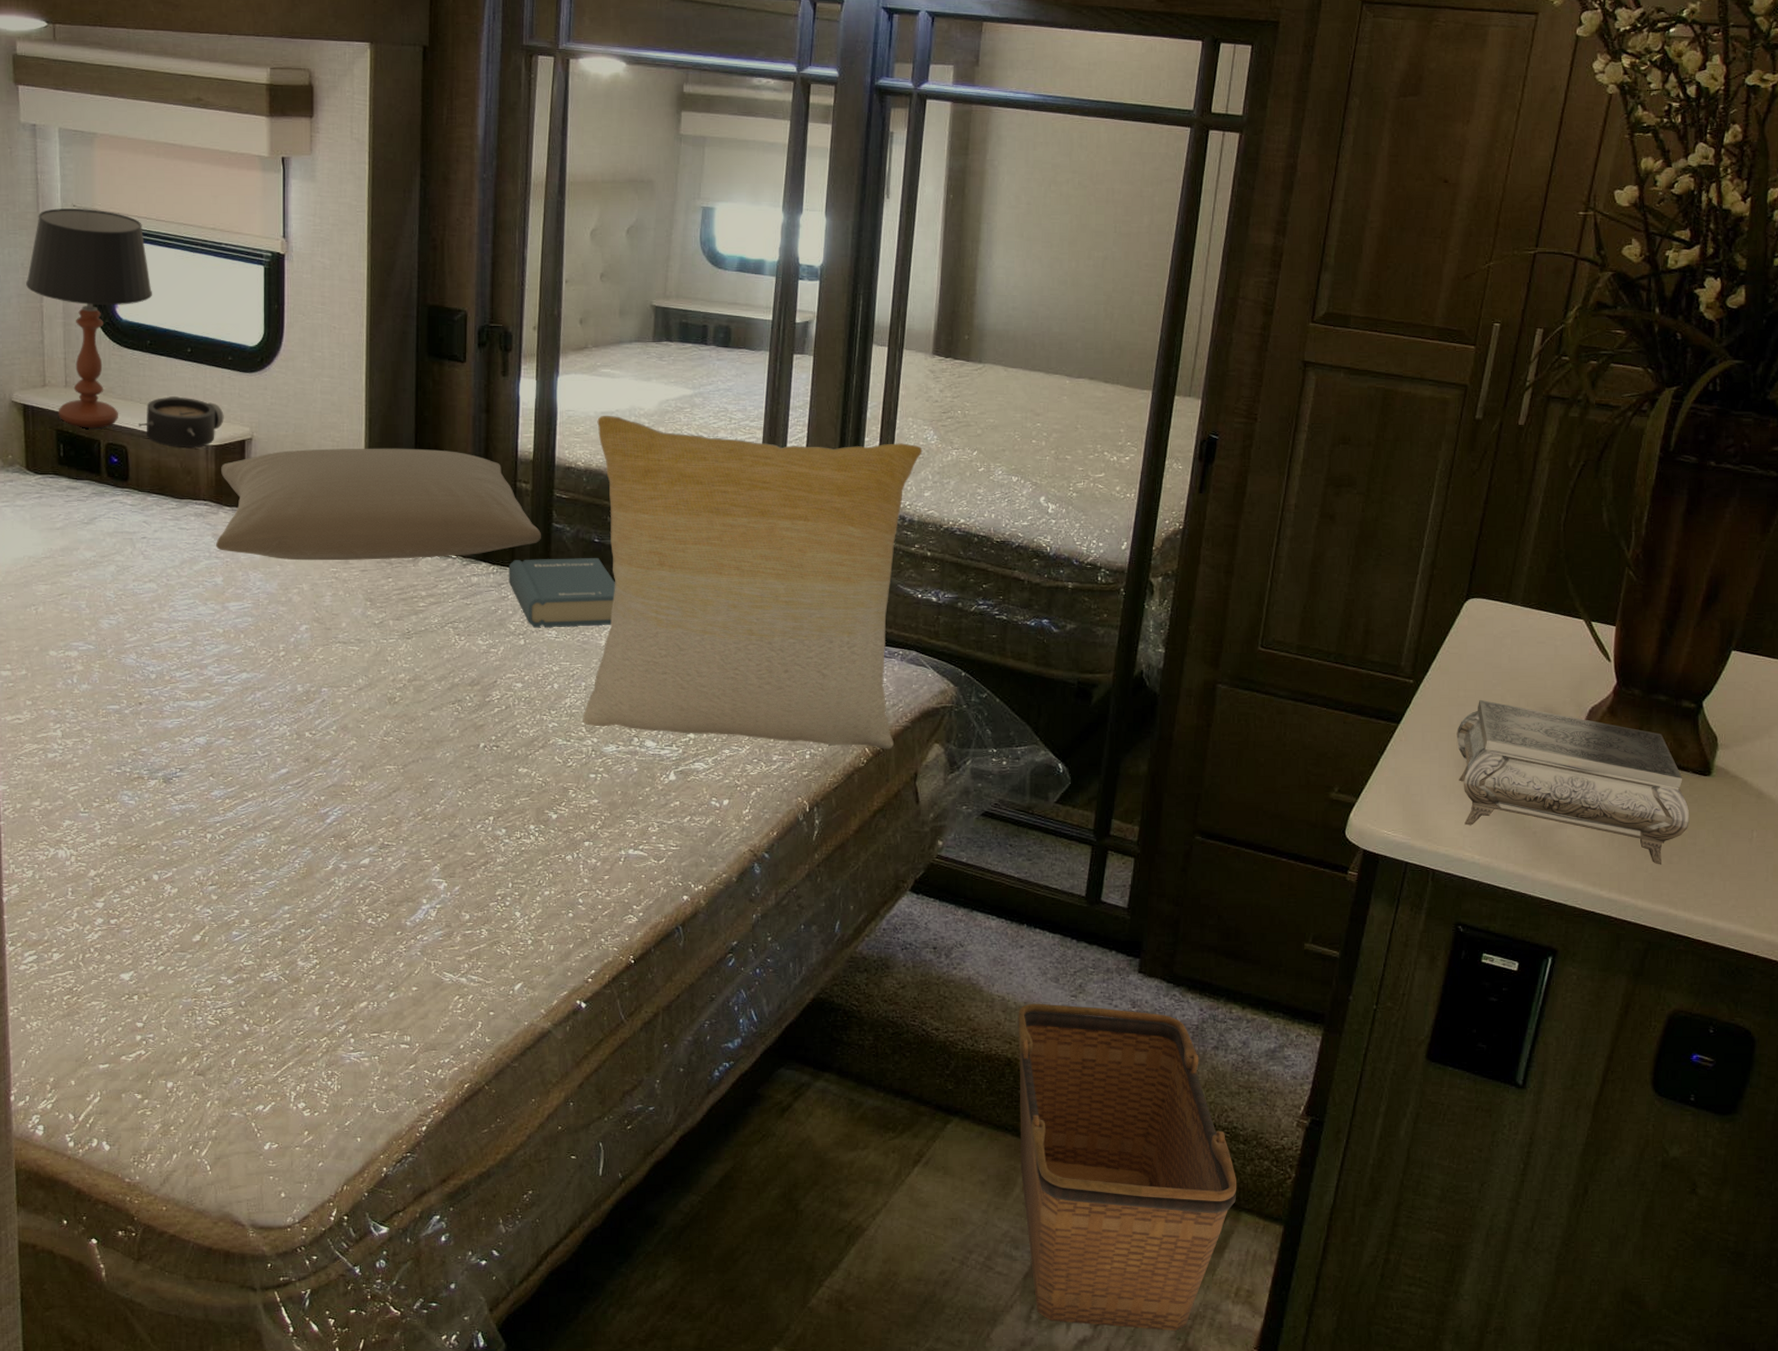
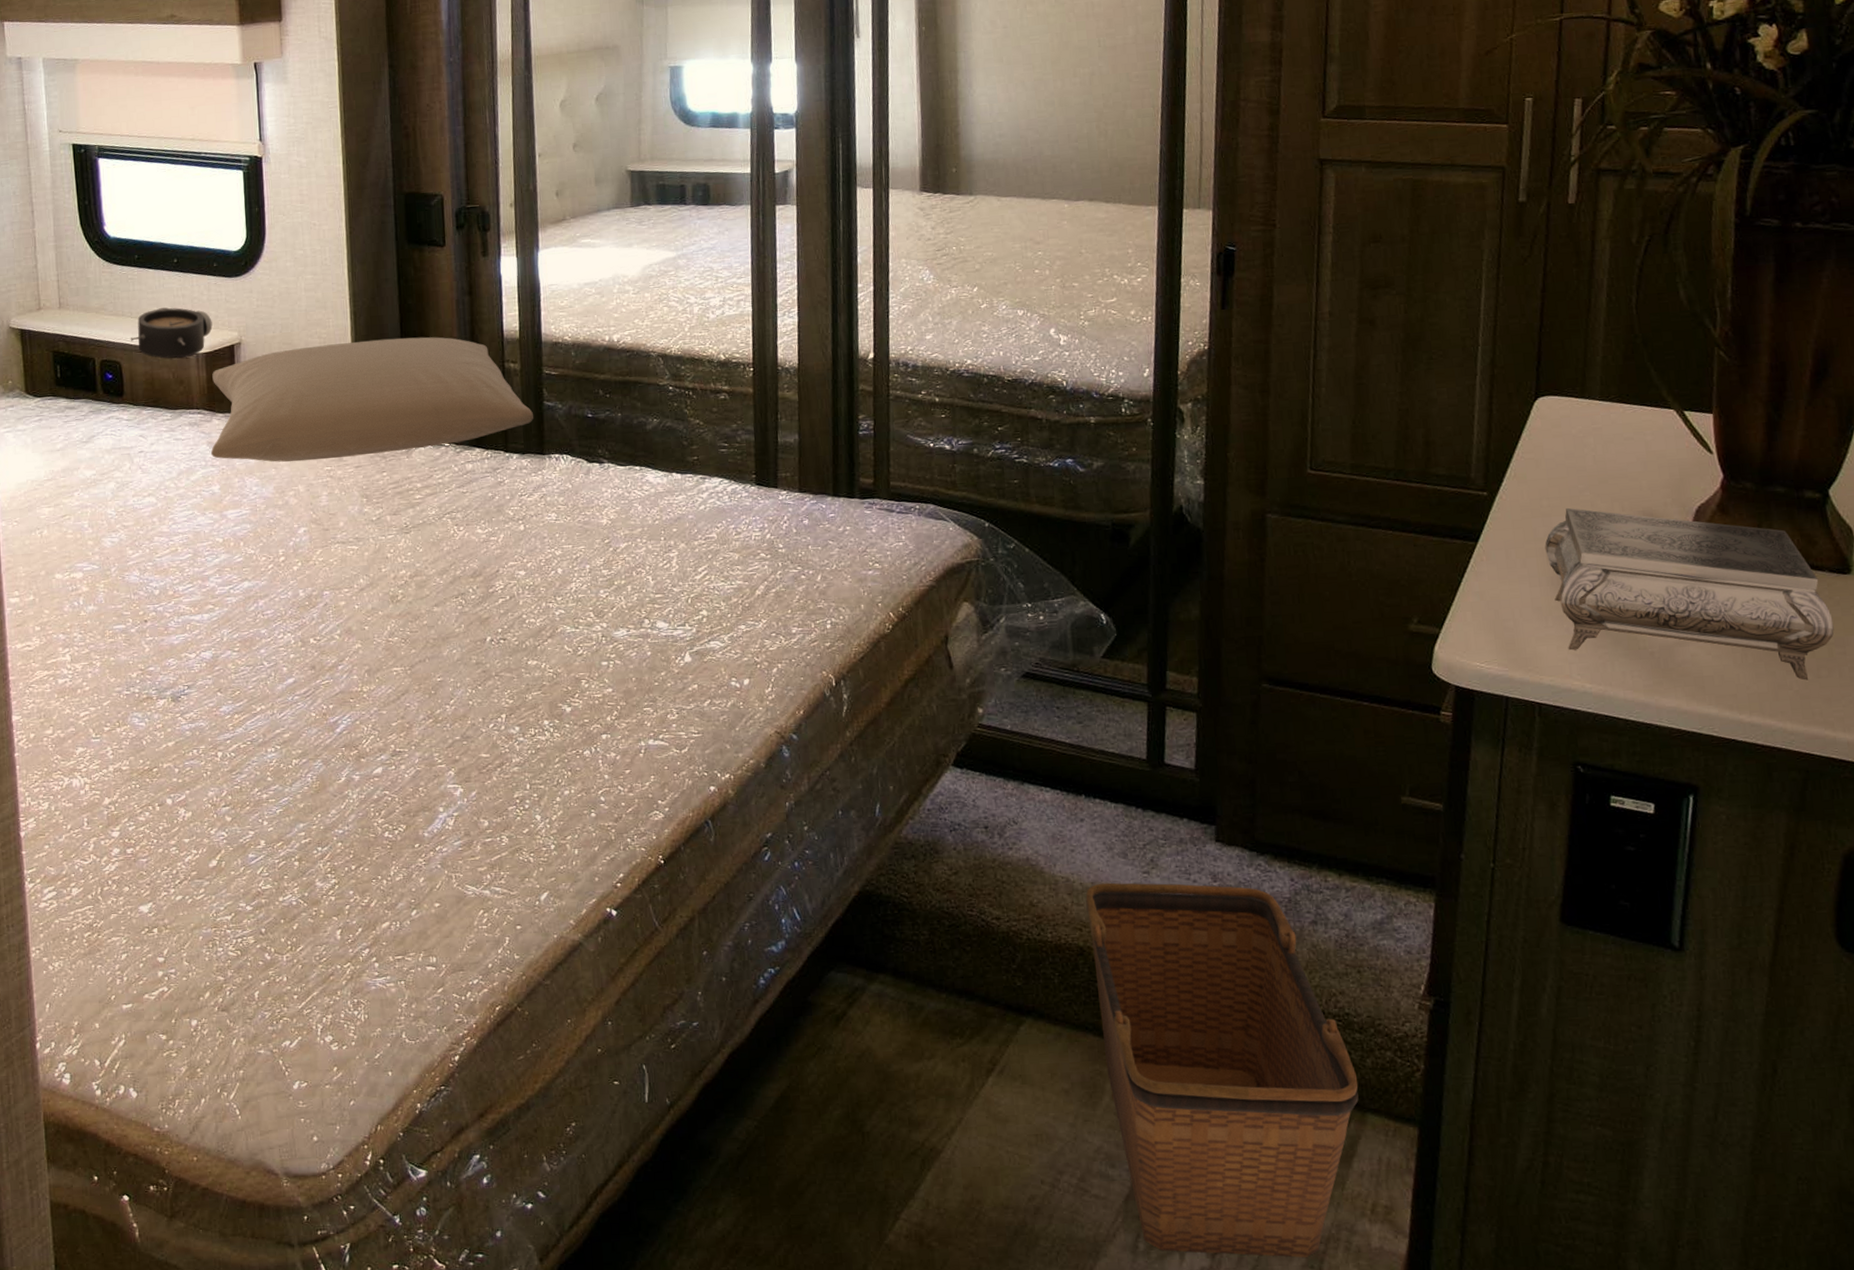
table lamp: present [26,208,152,429] -> none [18,132,138,348]
book: present [508,558,616,628] -> none [502,434,614,512]
pillow: present [583,415,922,749] -> none [581,285,920,613]

